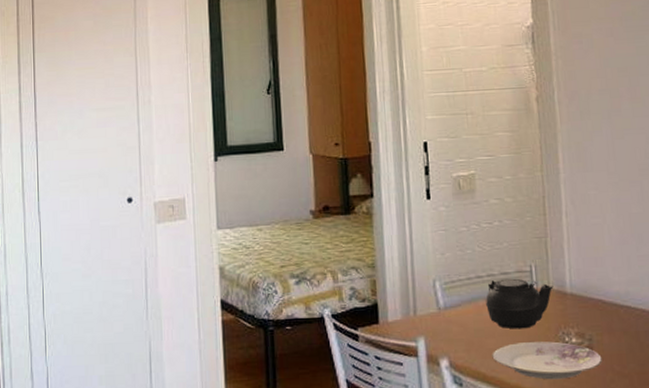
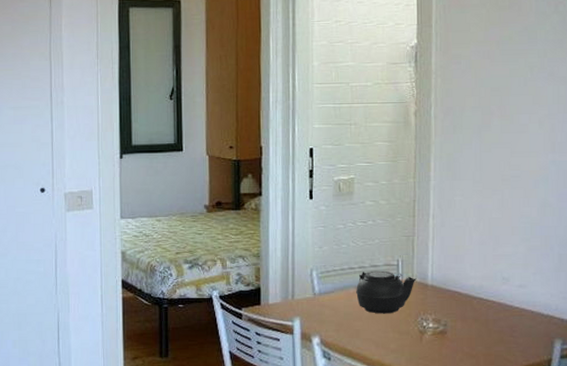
plate: present [492,341,602,380] -> none [358,324,454,357]

